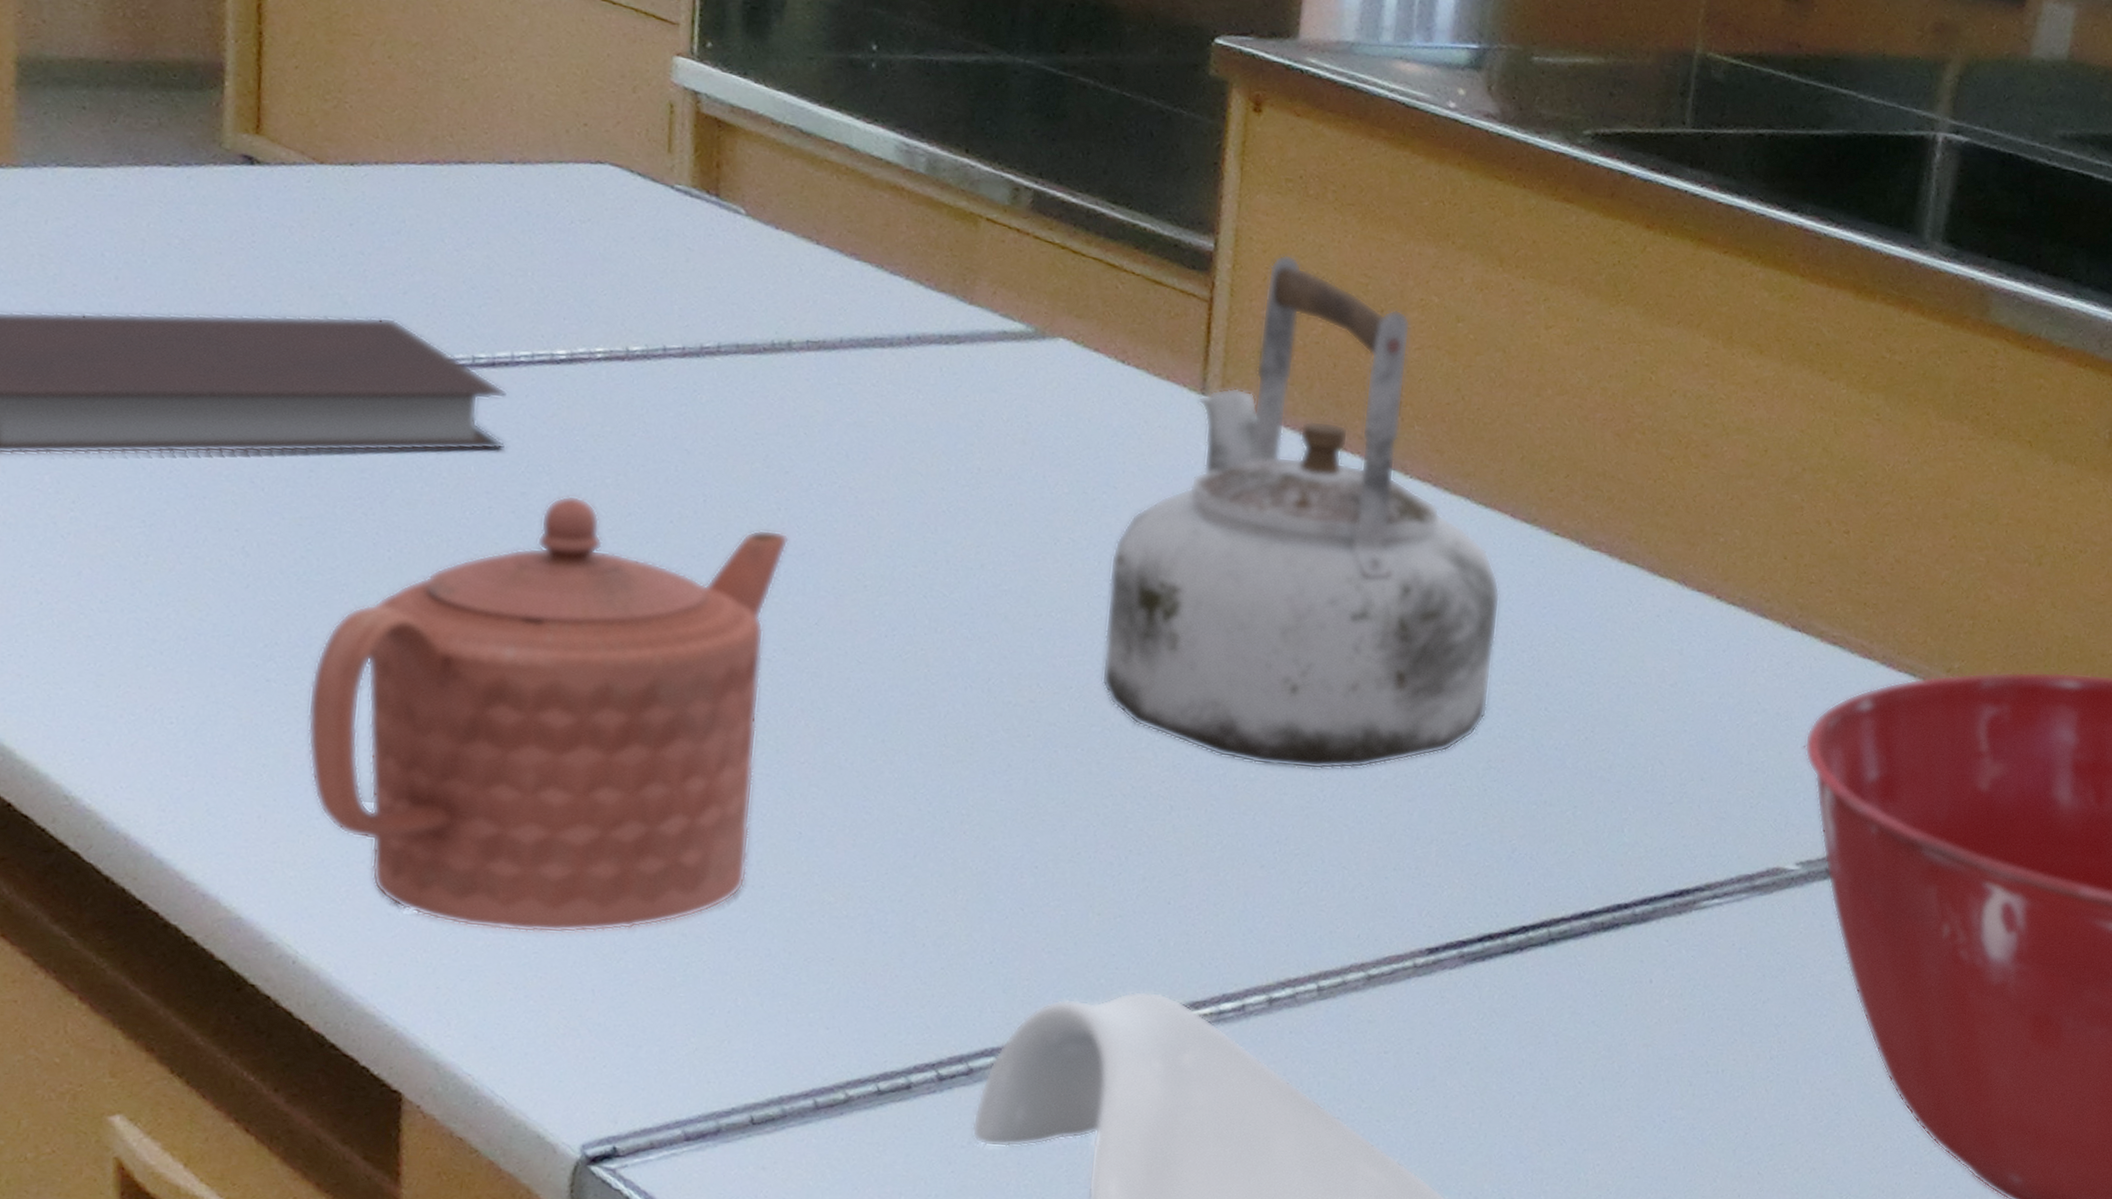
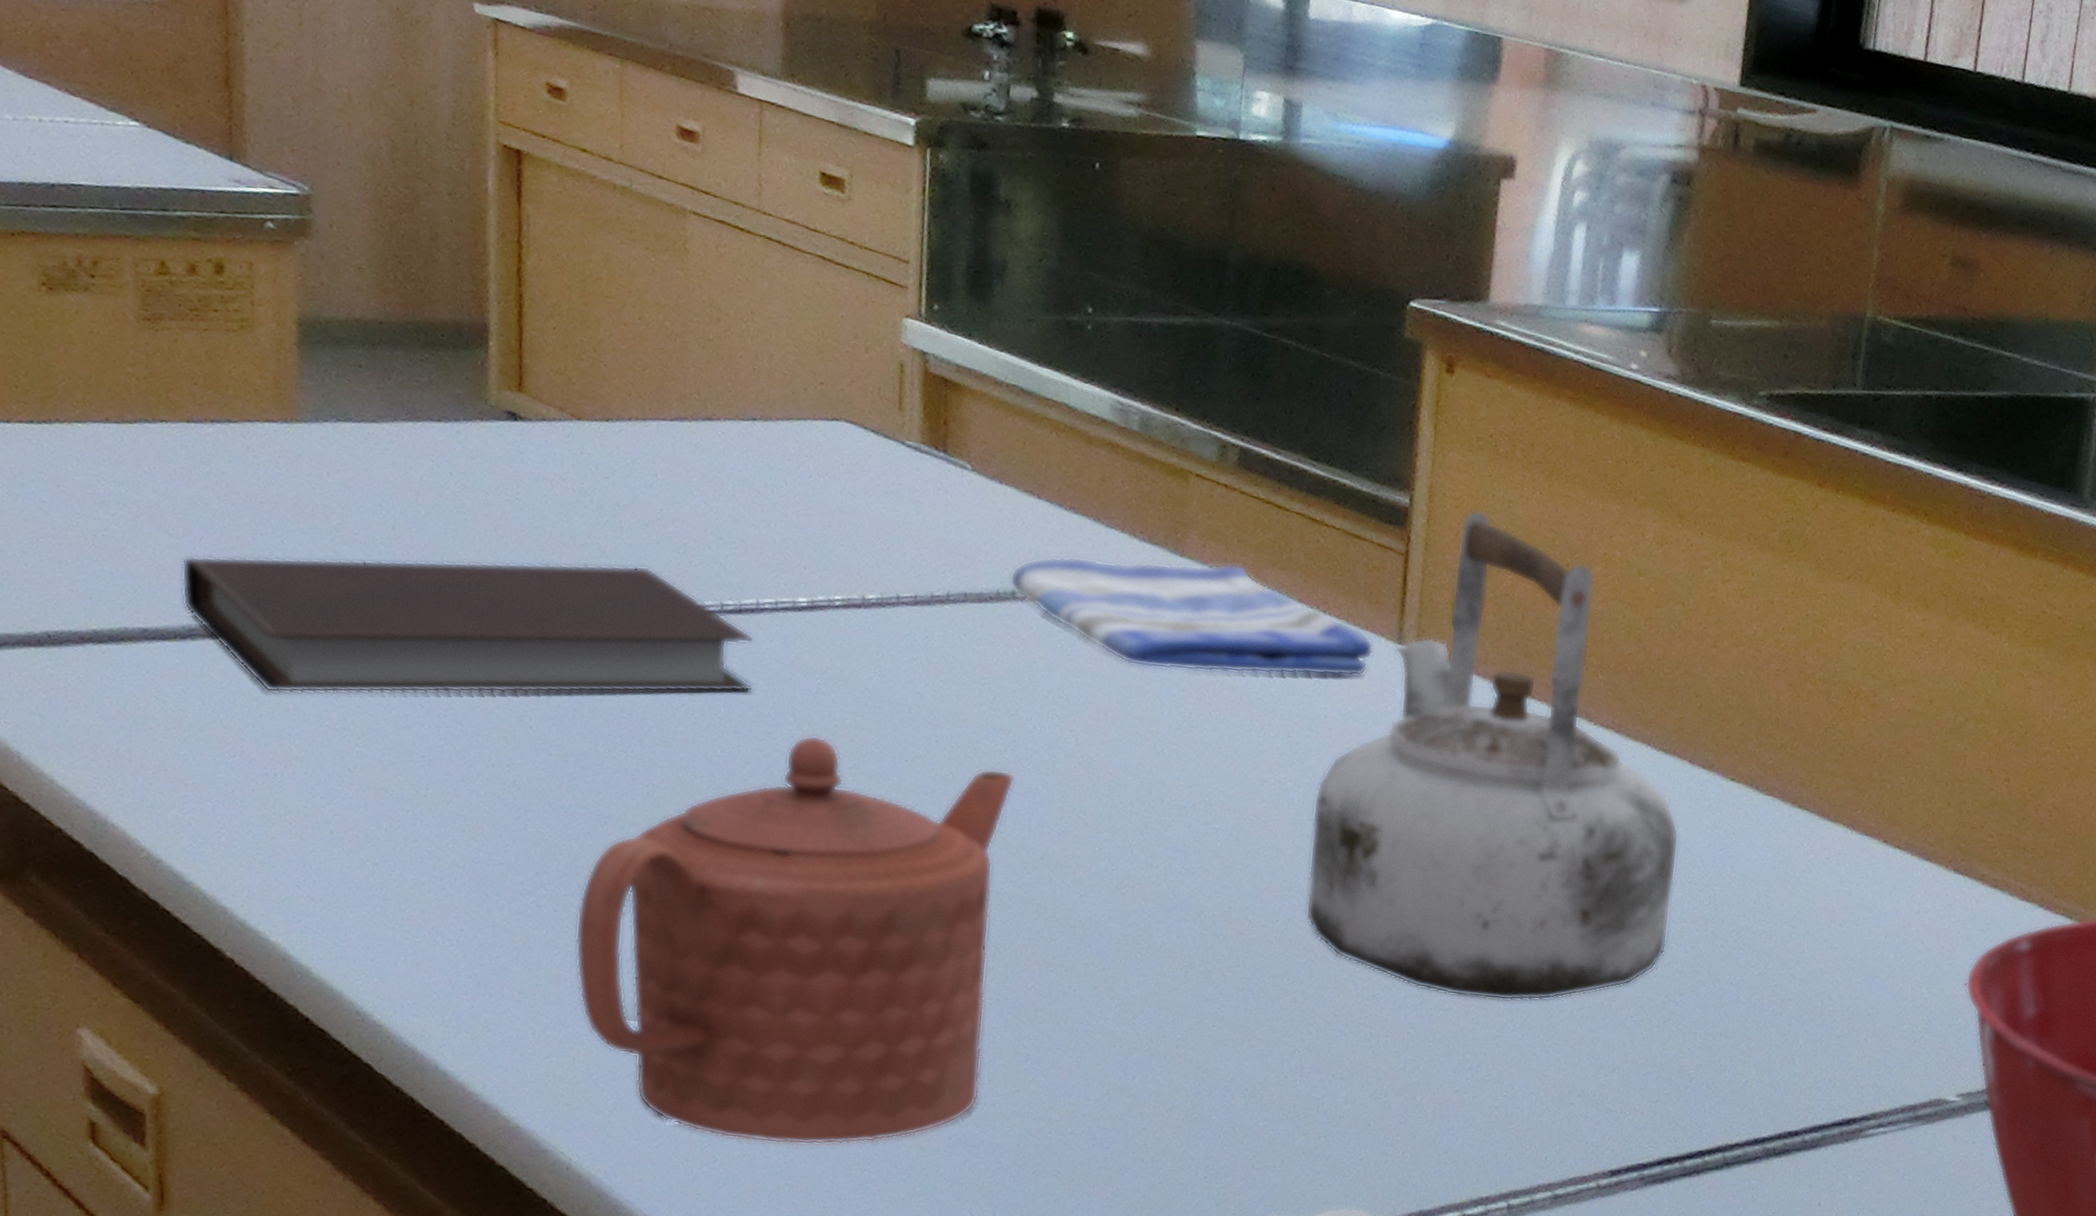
dish towel: none [785,304,1176,429] -> present [1009,556,1374,677]

